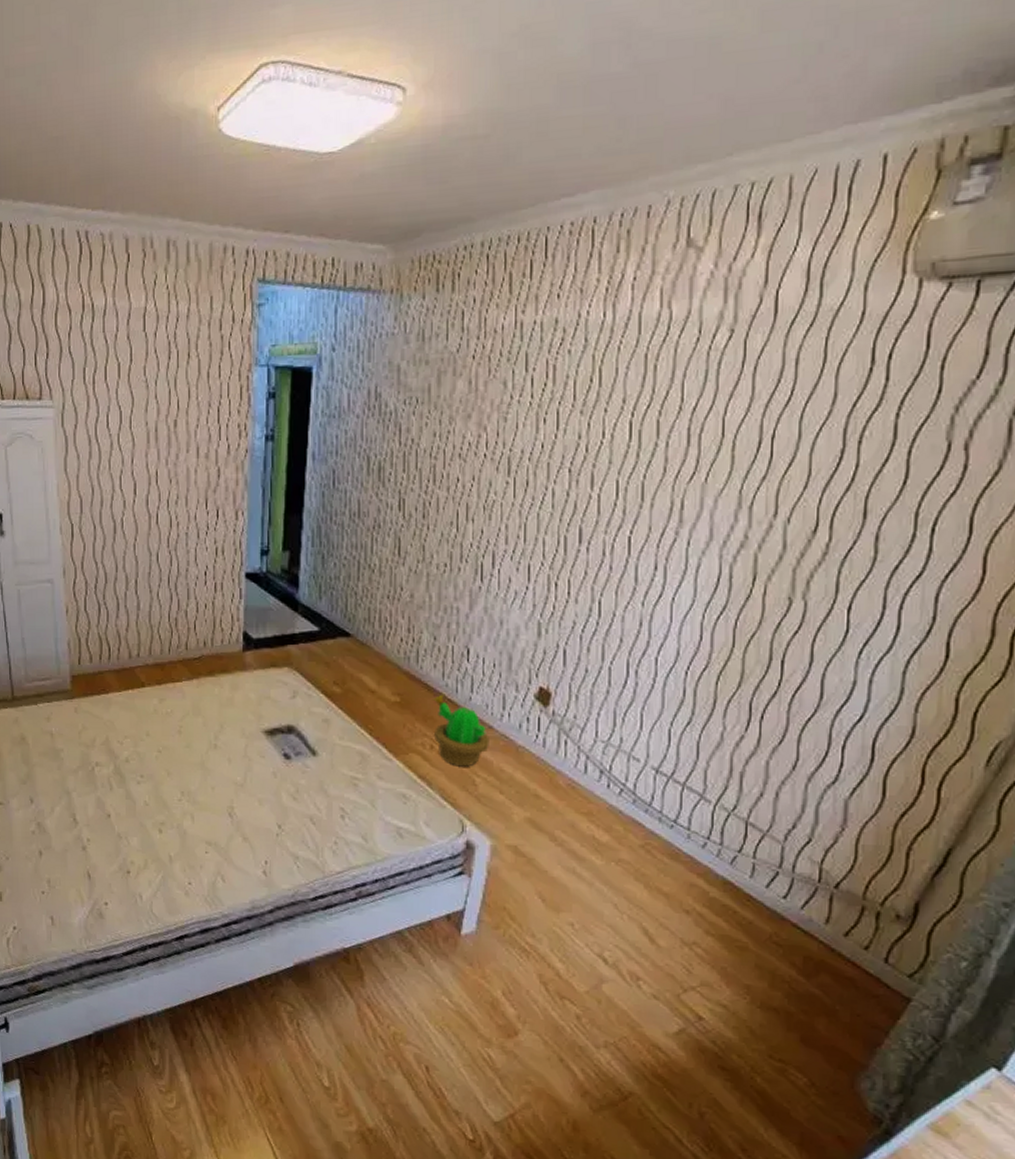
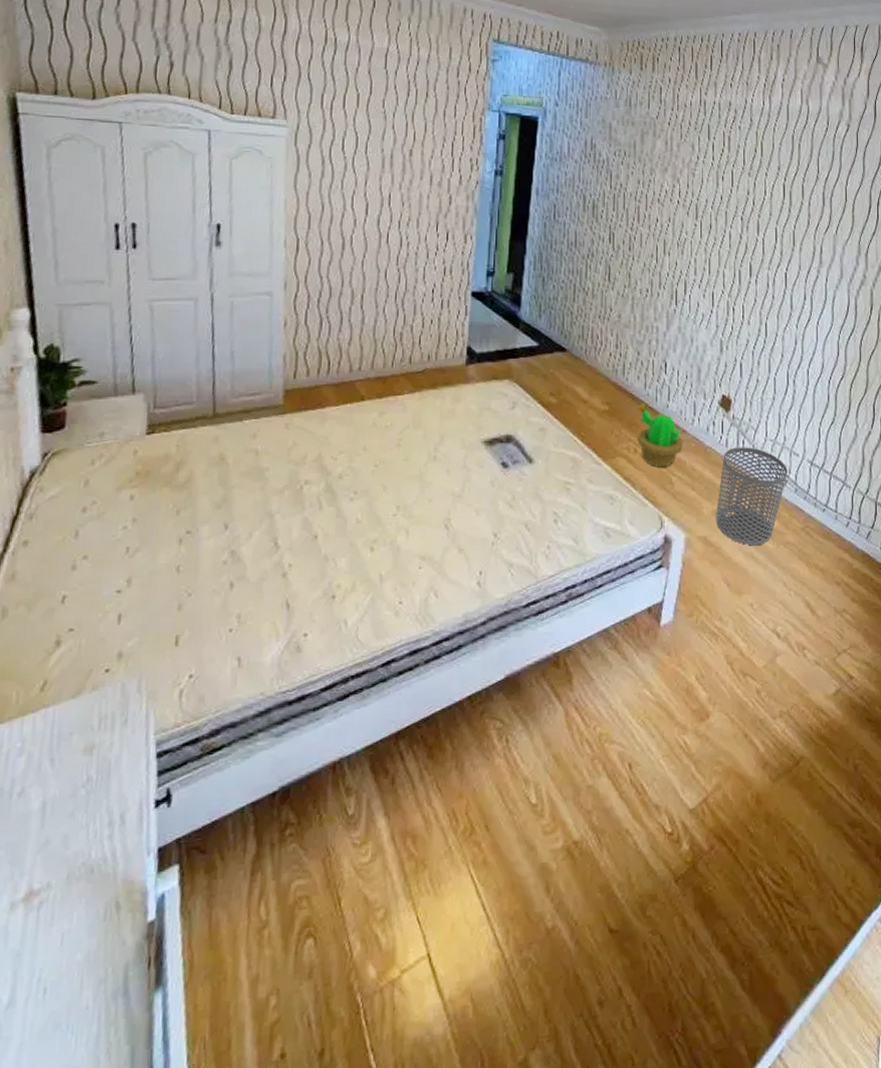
waste bin: none [528,748,624,861] -> present [715,447,787,546]

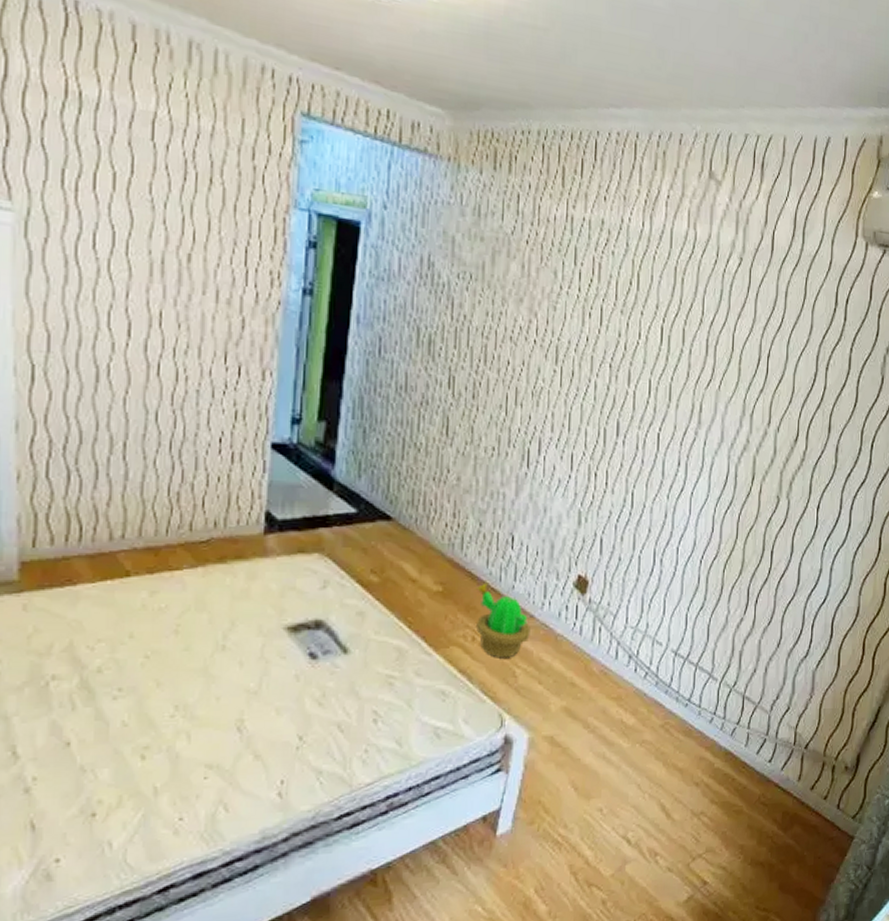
waste bin: present [715,447,787,546] -> none [564,635,648,746]

